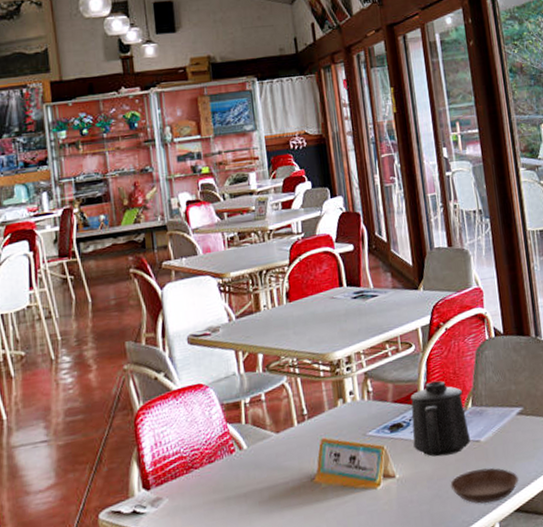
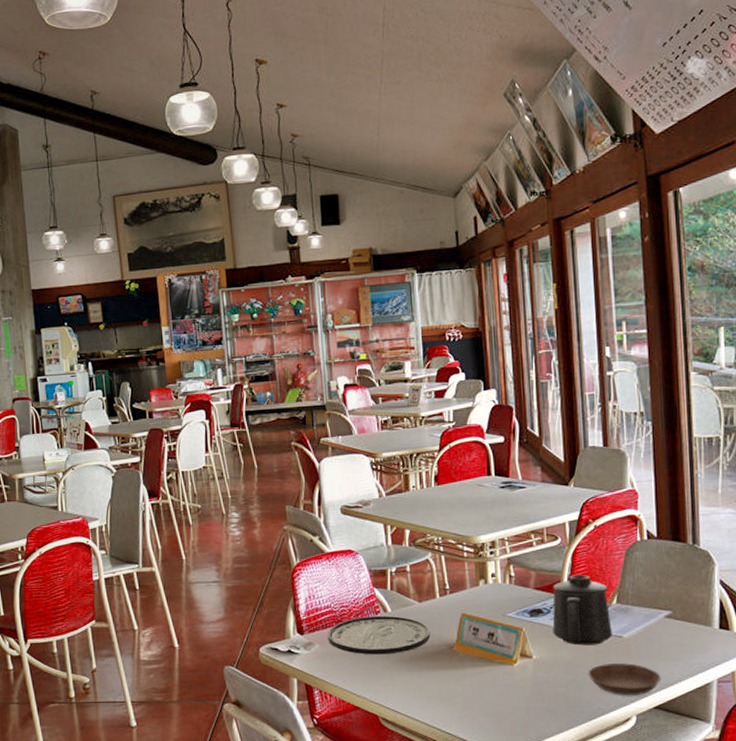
plate: none [178,452,290,503] -> present [328,615,430,655]

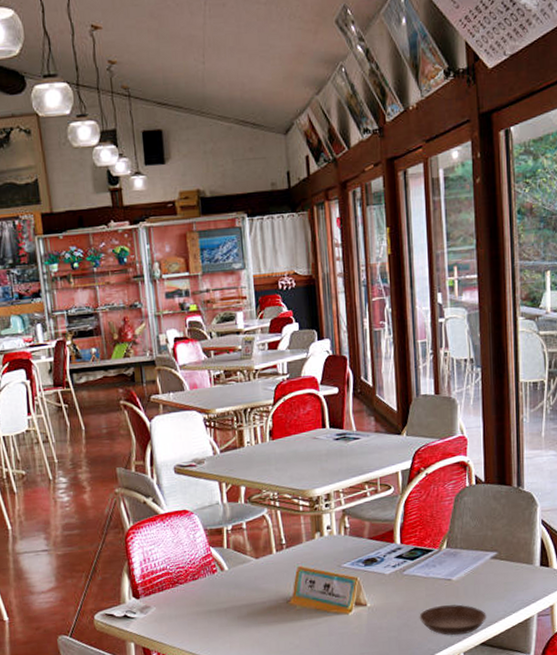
plate: present [328,615,430,655] -> none [165,574,267,614]
mug: present [552,575,612,646] -> none [386,522,442,591]

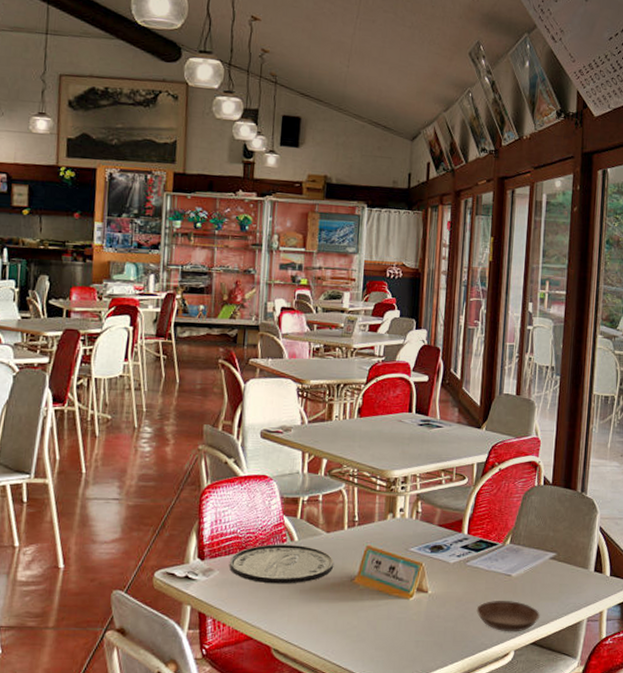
plate: none [165,574,267,614] -> present [230,544,333,584]

